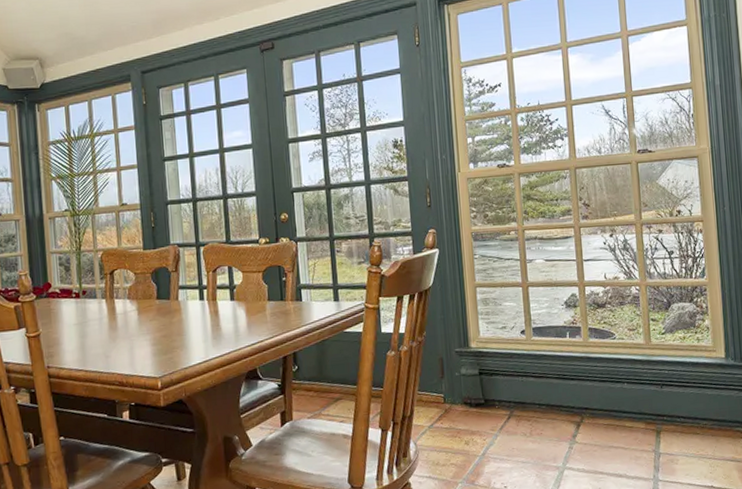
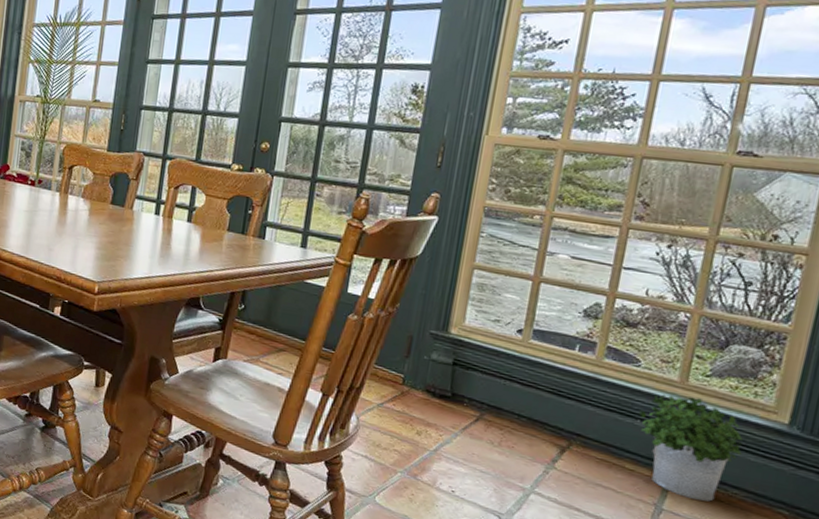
potted plant: none [624,353,701,439] -> present [639,394,743,502]

